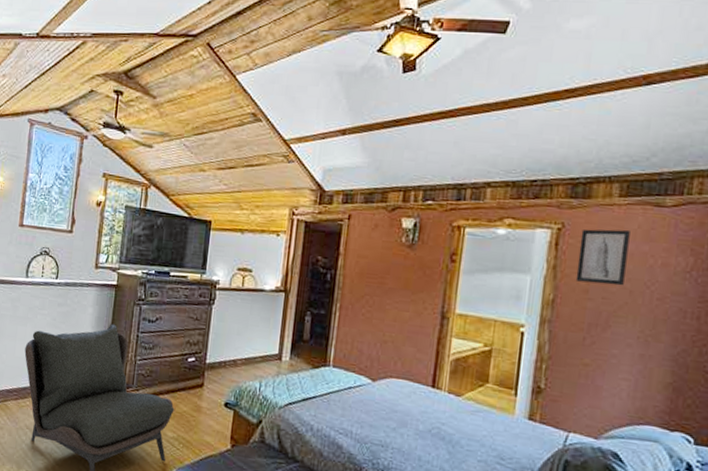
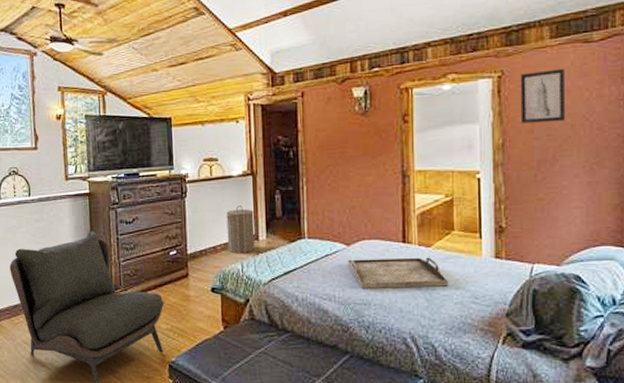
laundry hamper: none [248,321,281,373] -> present [226,205,255,254]
serving tray: none [369,395,476,442] -> present [347,257,449,288]

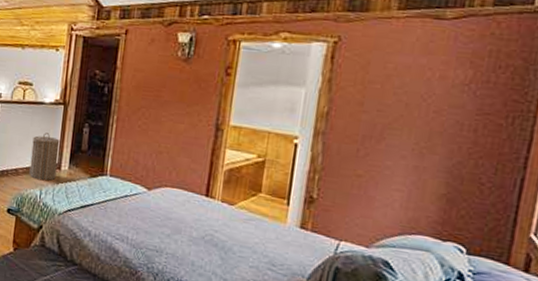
serving tray: present [347,257,449,288] -> none [145,203,248,248]
wall art: present [520,68,565,123] -> none [350,42,408,99]

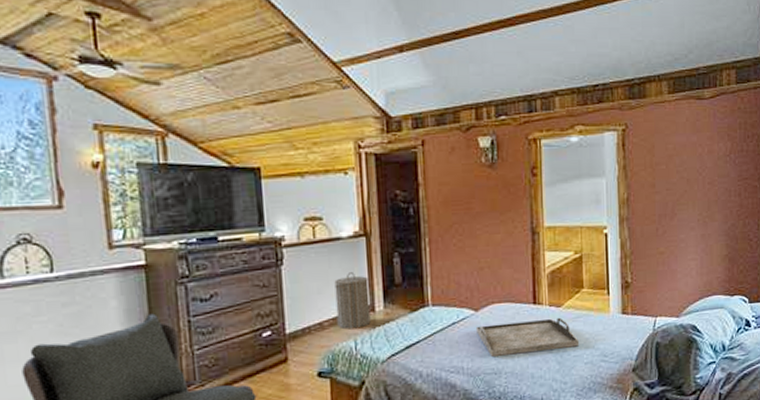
serving tray: none [145,203,248,248] -> present [475,317,580,357]

